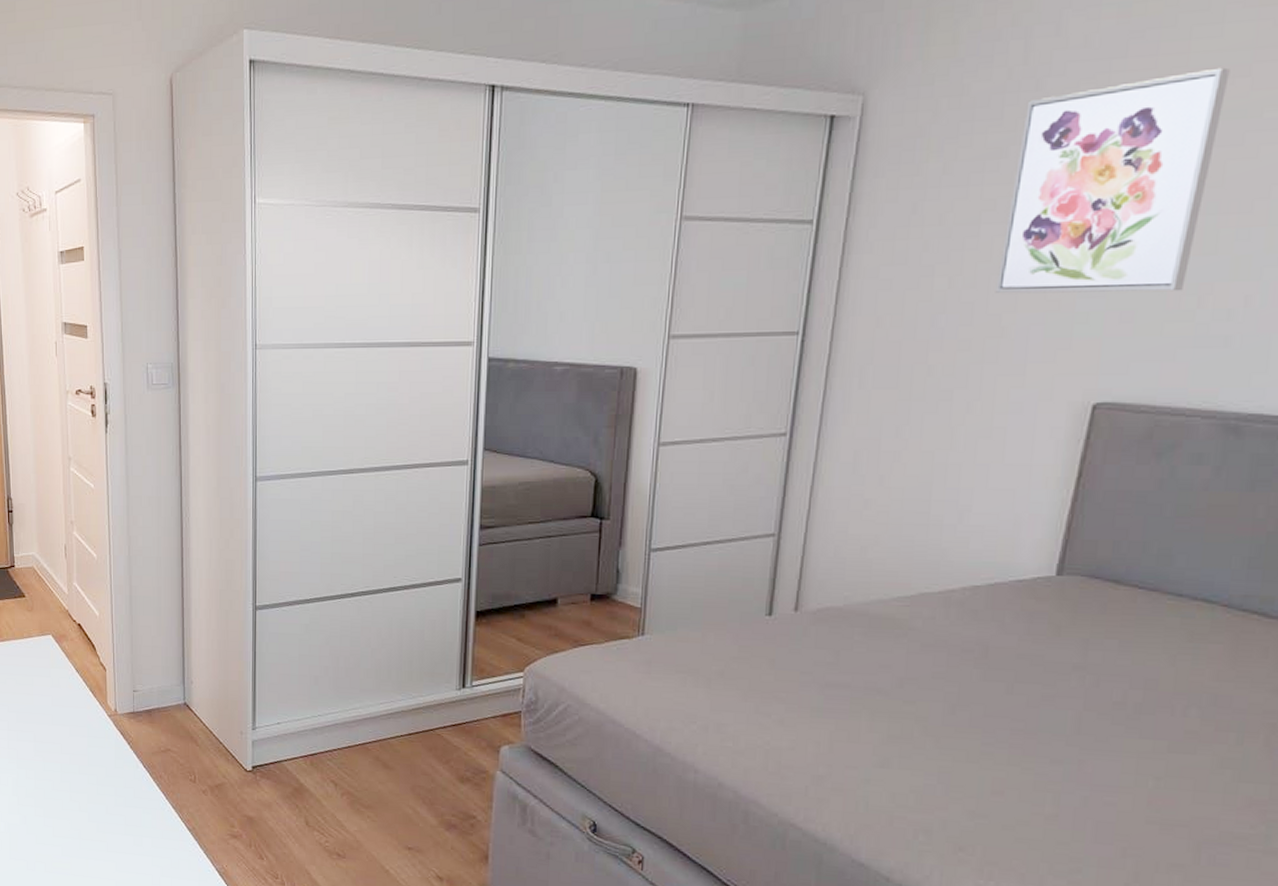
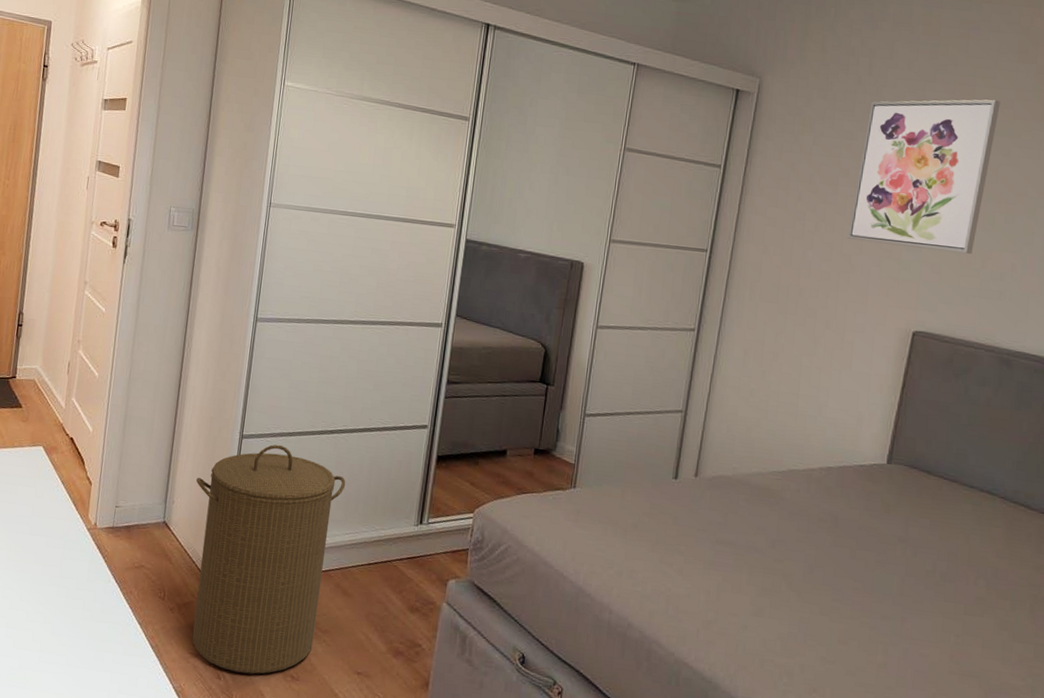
laundry hamper: none [213,613,375,854] -> present [192,444,346,675]

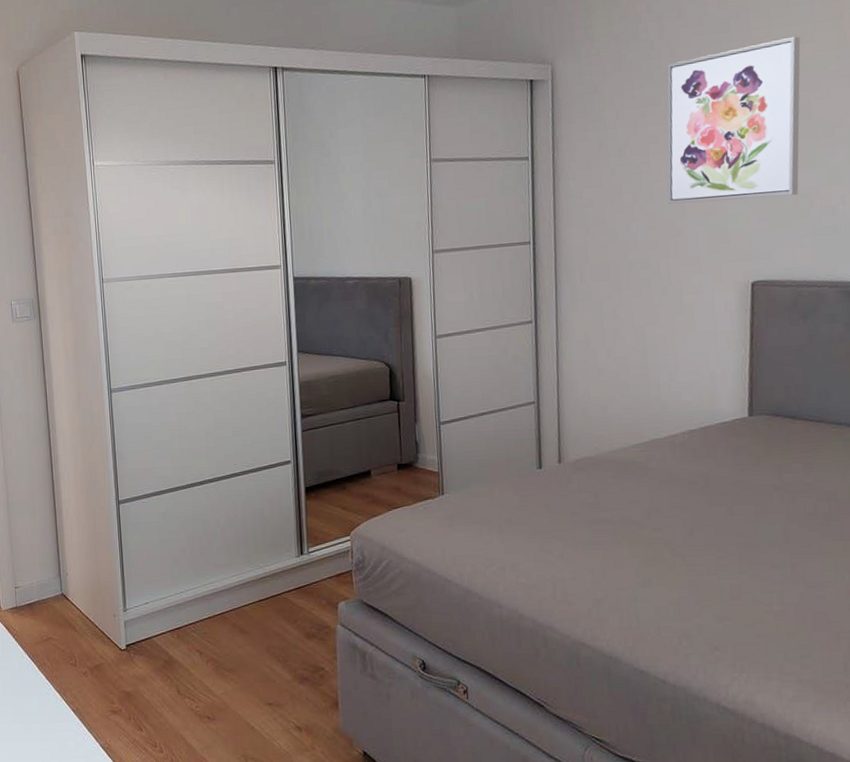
laundry hamper: present [192,444,346,675] -> none [84,503,224,722]

